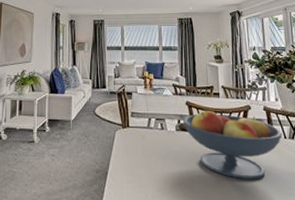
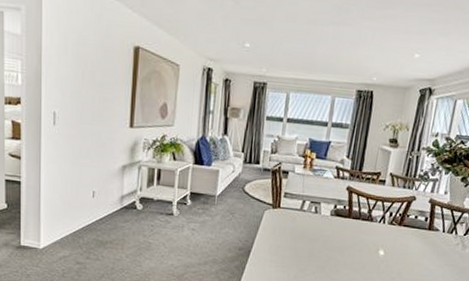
fruit bowl: present [182,110,283,179] -> none [339,197,442,268]

